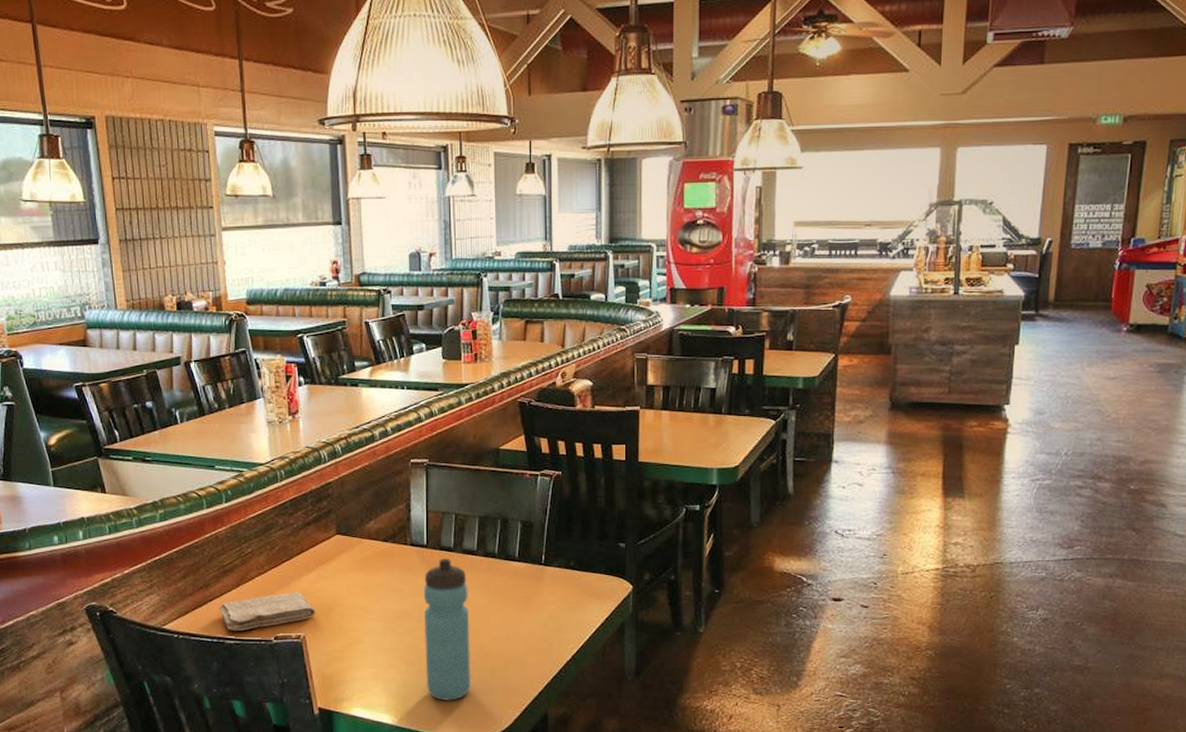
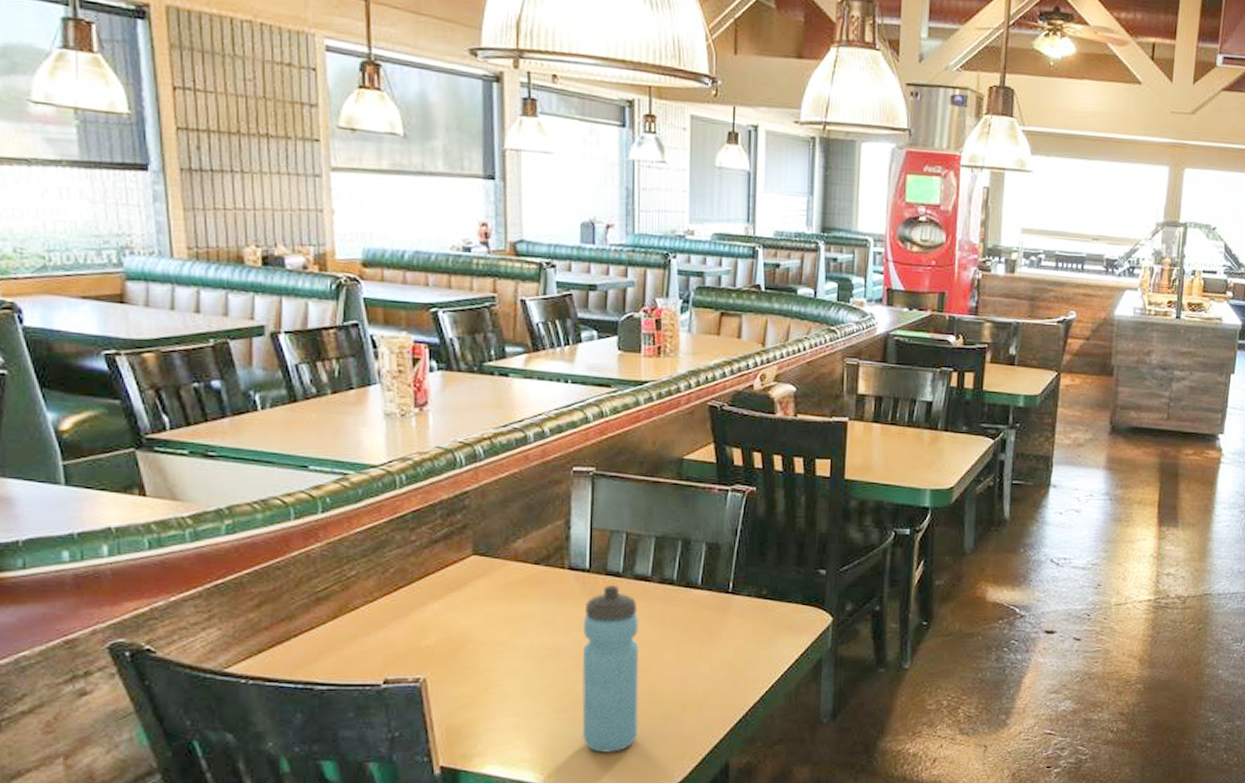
washcloth: present [218,592,316,632] -> none [307,625,442,675]

